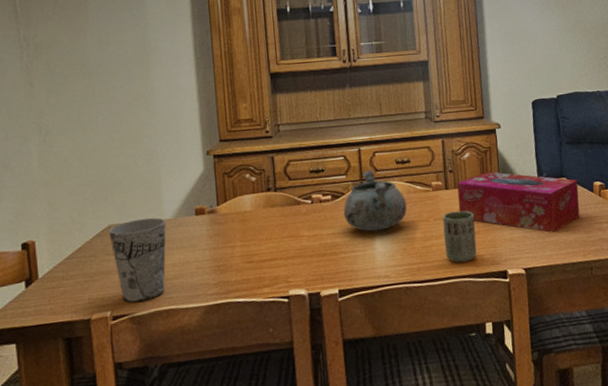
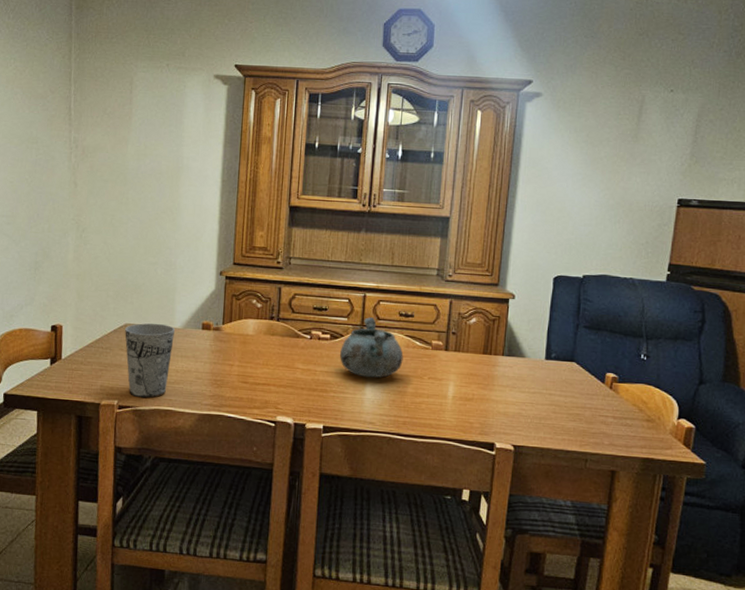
cup: present [442,210,477,263] -> none [435,373,471,426]
tissue box: present [457,171,580,233] -> none [455,341,589,416]

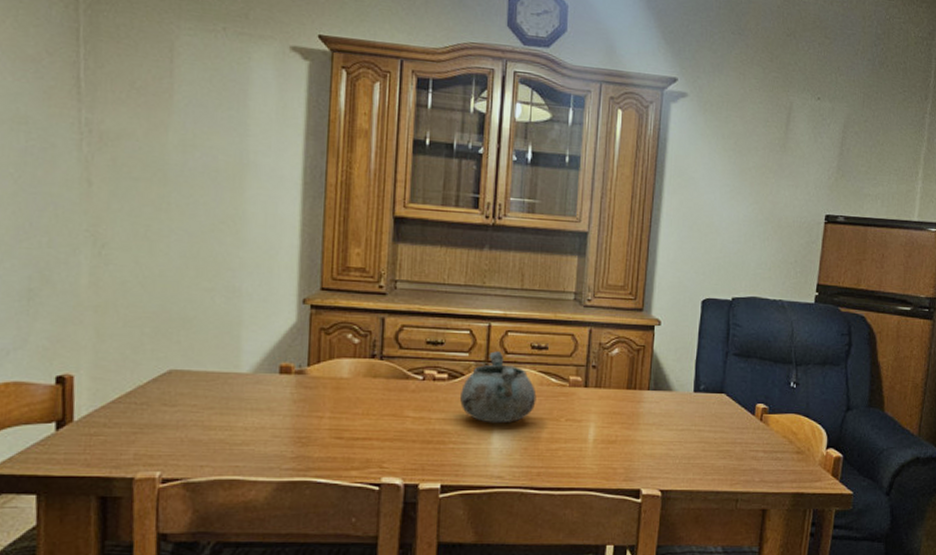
cup: present [125,323,175,399] -> none [169,367,241,467]

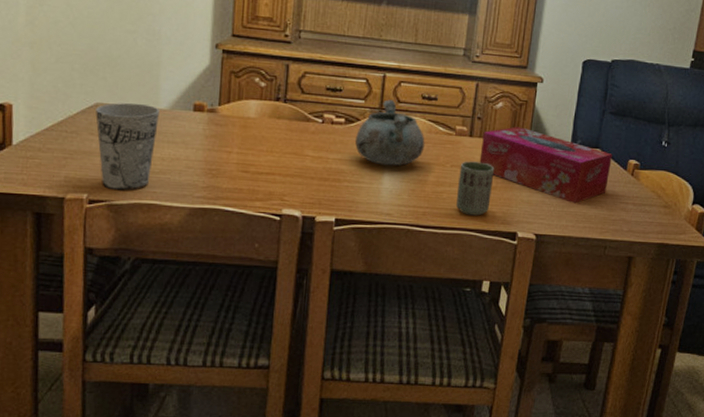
cup: none [169,367,241,467] -> present [95,102,159,191]
cup: none [573,414,613,473] -> present [456,161,495,216]
tissue box: none [596,374,739,455] -> present [479,126,613,204]

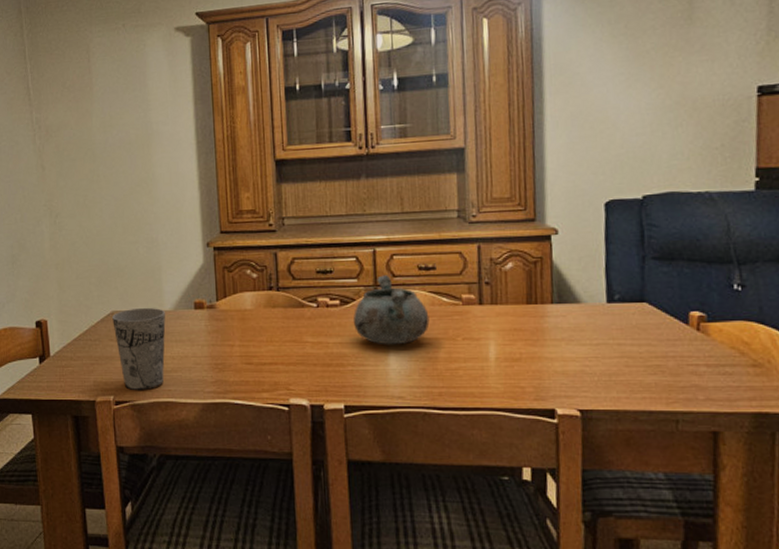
cup: present [456,161,495,216] -> none [473,331,517,393]
tissue box: present [479,126,613,204] -> none [494,287,666,371]

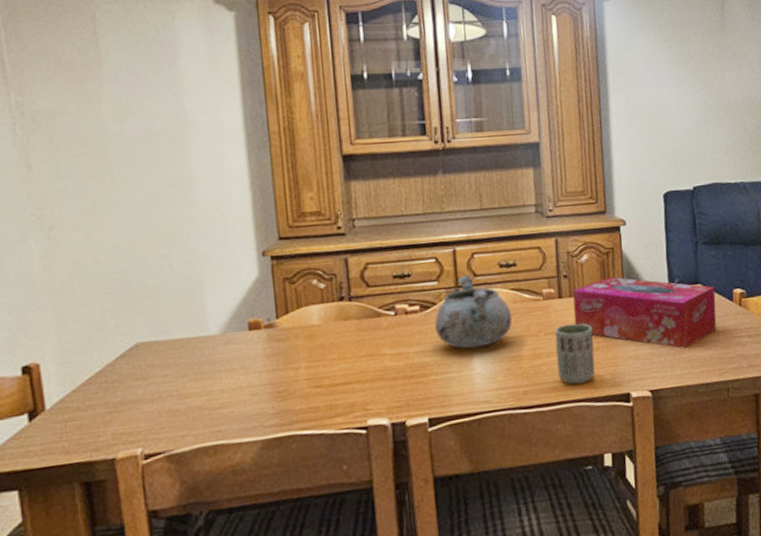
cup: present [112,307,166,391] -> none [137,333,212,439]
cup: none [473,331,517,393] -> present [554,323,595,385]
tissue box: none [494,287,666,371] -> present [572,277,717,349]

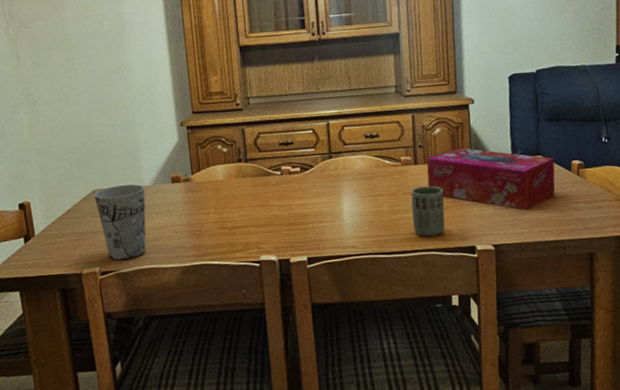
cup: none [137,333,212,439] -> present [94,184,147,261]
decorative bowl: present [435,275,513,349] -> none [312,144,376,204]

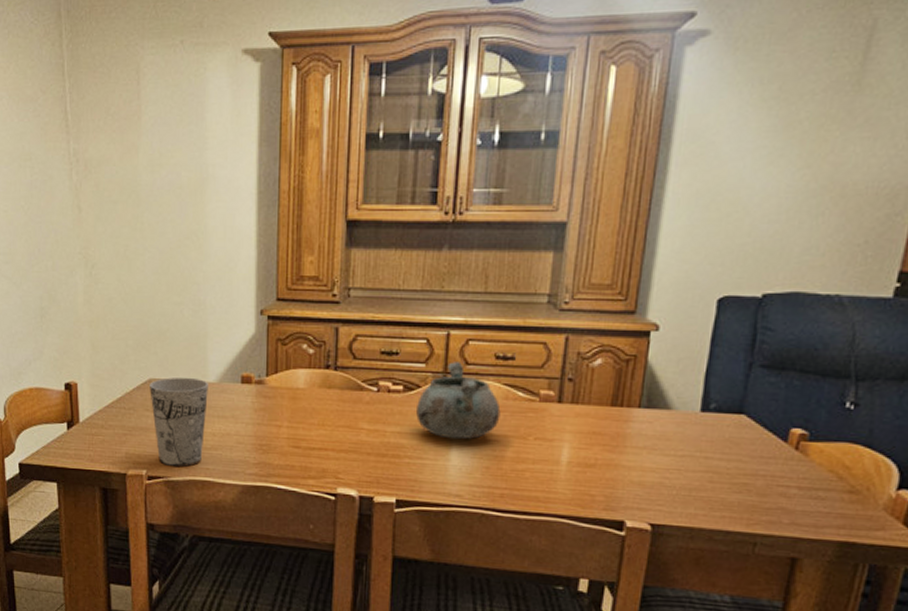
decorative bowl: none [312,144,376,204] -> present [416,362,501,440]
cup: present [411,186,445,237] -> none [543,432,593,500]
tissue box: present [426,147,555,211] -> none [571,388,765,487]

